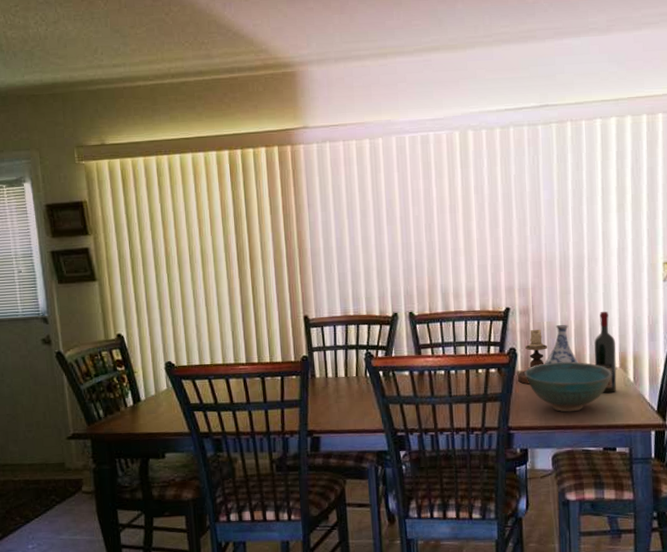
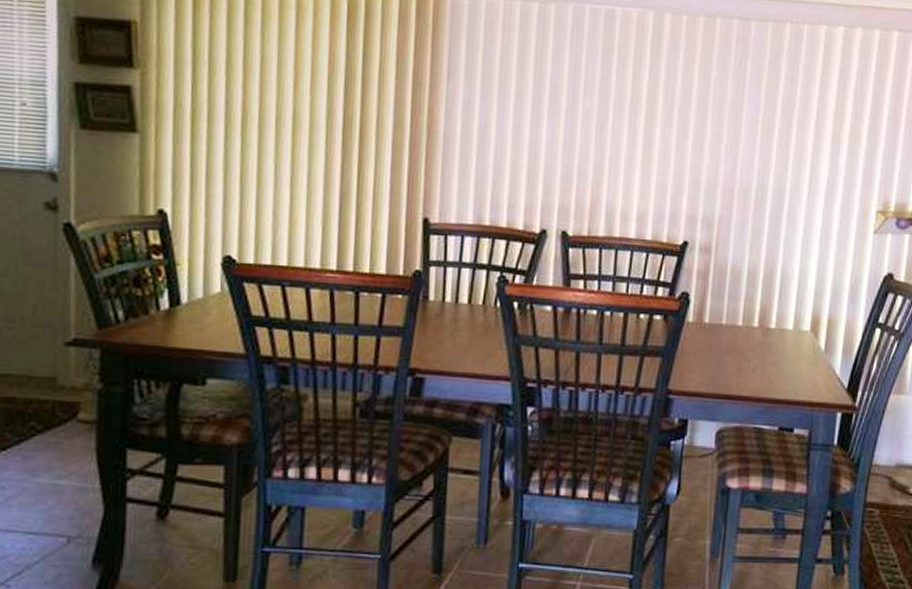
candlestick: present [517,329,548,385] -> none [686,272,729,340]
bowl: present [524,361,612,412] -> none [696,315,801,380]
vase: present [544,324,578,364] -> none [722,270,762,320]
wine bottle: present [594,311,617,393] -> none [781,260,810,361]

